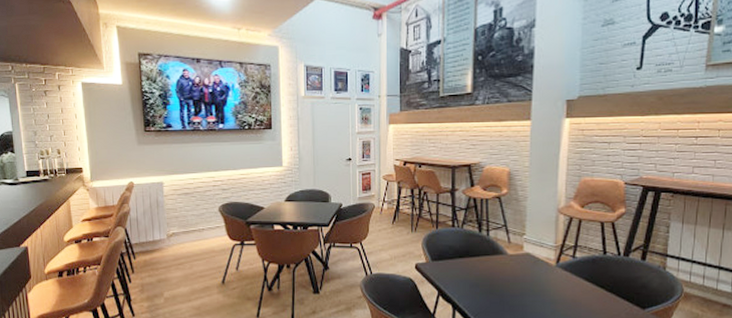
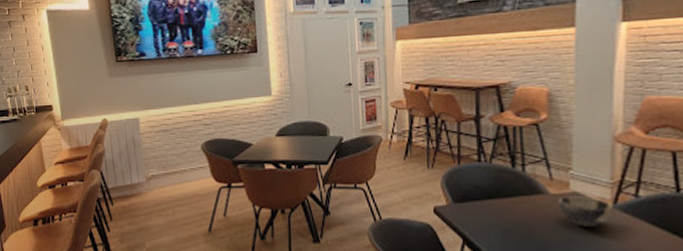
bowl: none [514,257,555,282] -> present [558,196,612,228]

